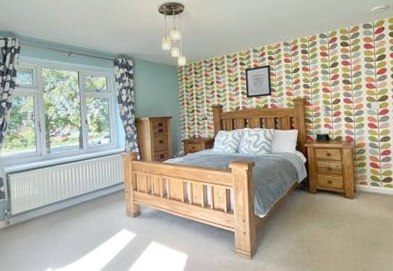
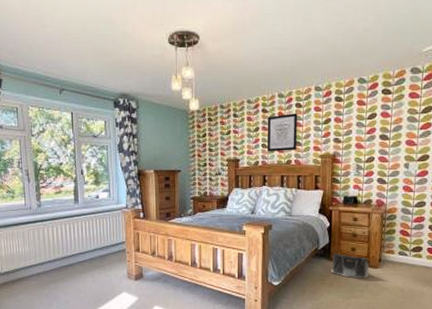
saddlebag: none [311,186,347,209] -> present [331,253,369,278]

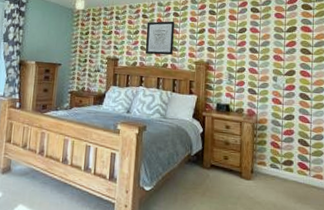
saddlebag: present [331,253,369,278] -> none [203,160,242,189]

